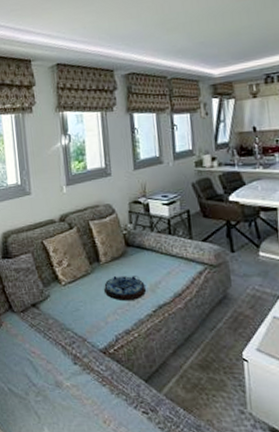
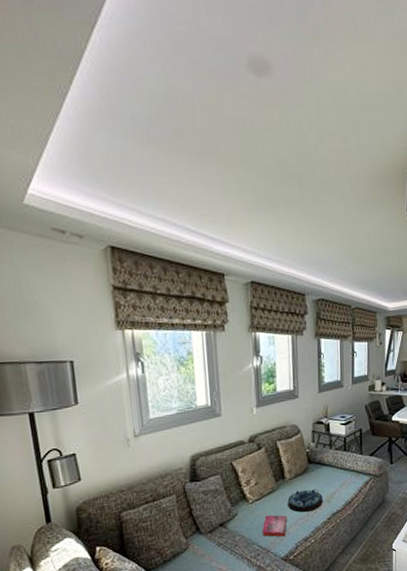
hardback book: none [77,300,105,326] -> present [262,515,288,537]

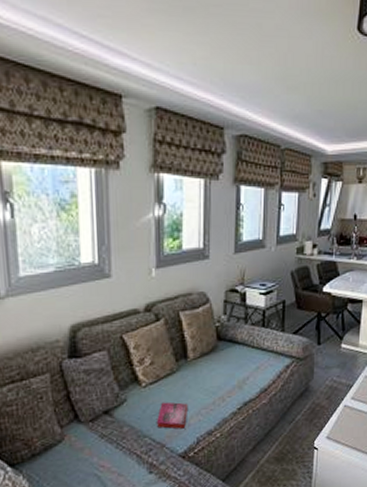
serving tray: present [288,489,323,513] -> none [190,372,233,401]

